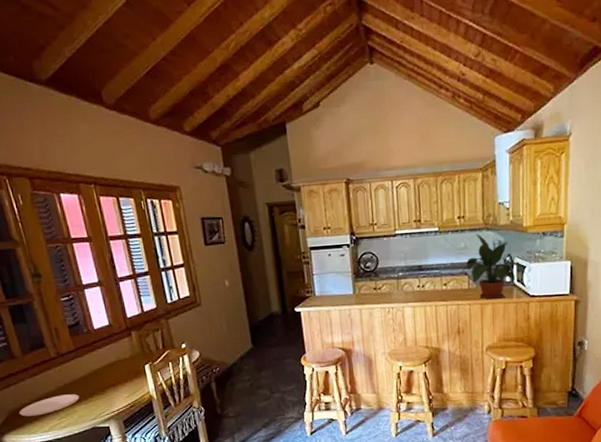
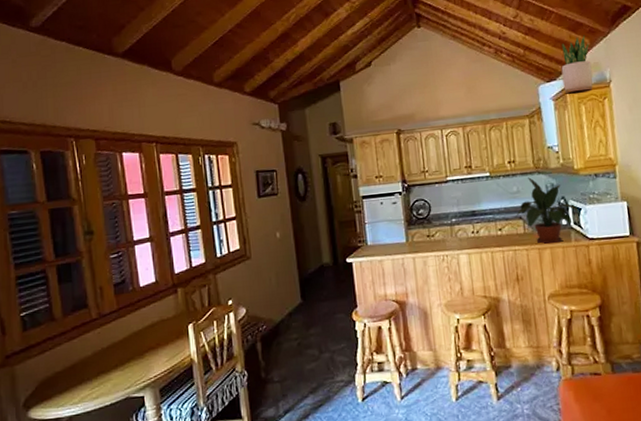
plate: present [18,394,80,417] -> none [49,359,116,387]
planter: none [520,80,553,148] -> present [561,35,593,95]

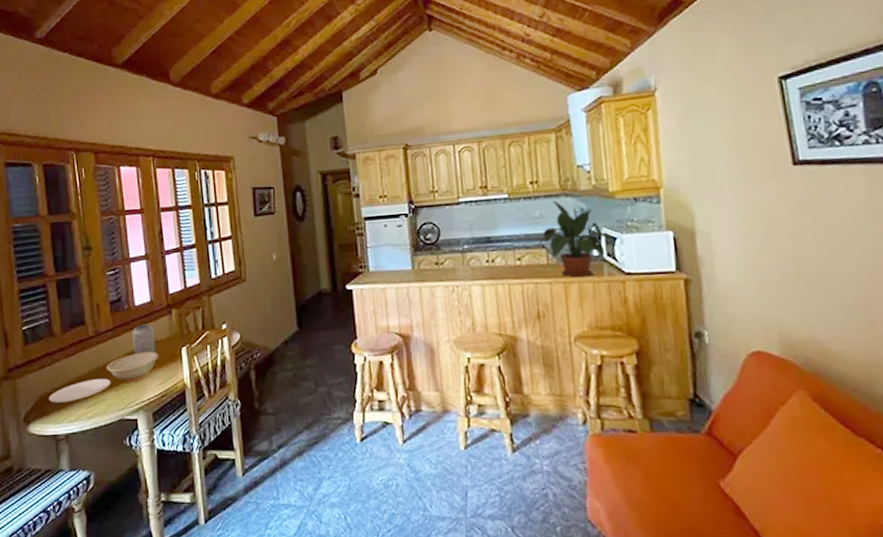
plate: none [49,359,116,387] -> present [48,378,111,403]
dish: none [111,330,165,362] -> present [107,351,159,383]
vase: none [137,304,162,334] -> present [132,324,156,355]
planter: present [561,35,593,95] -> none [595,35,634,106]

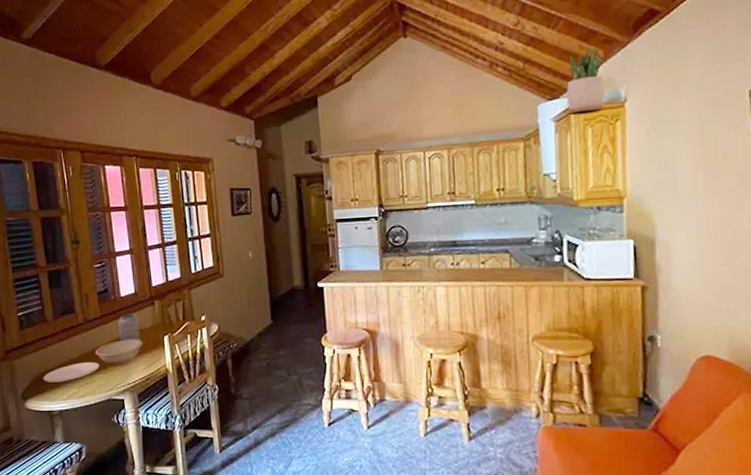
potted plant: present [536,200,618,278] -> none [500,207,579,282]
planter: none [595,35,634,106] -> present [566,45,605,116]

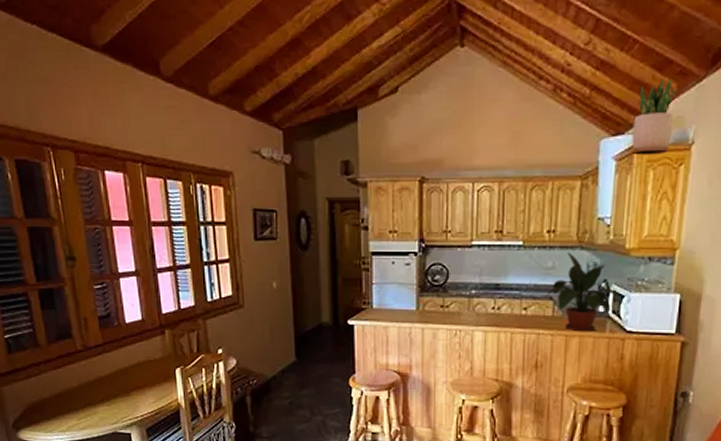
plate: present [43,362,100,383] -> none [37,392,103,413]
dish: present [95,339,143,367] -> none [97,370,152,399]
vase: present [118,314,141,342] -> none [123,342,149,373]
potted plant: none [500,207,579,282] -> present [544,252,624,332]

